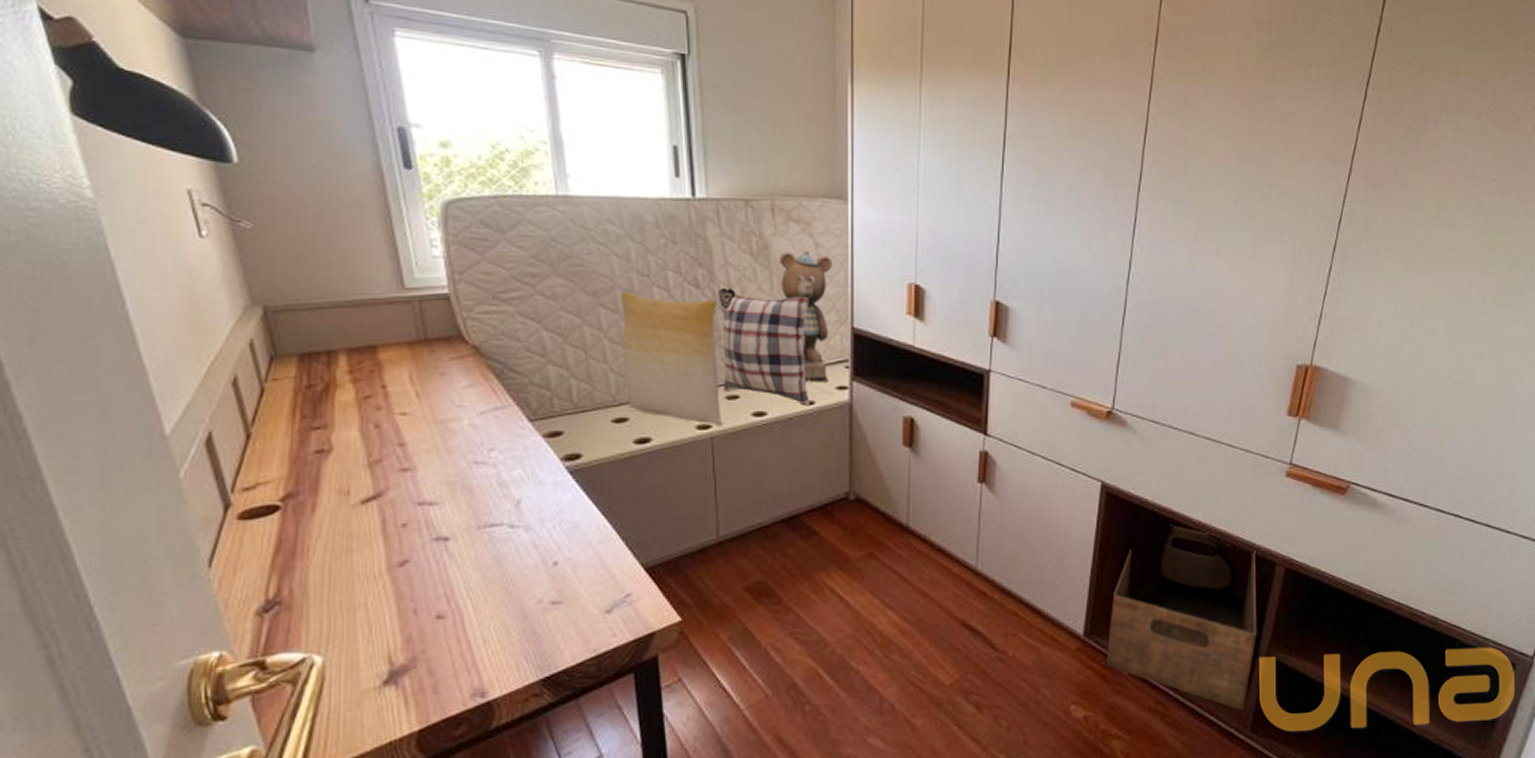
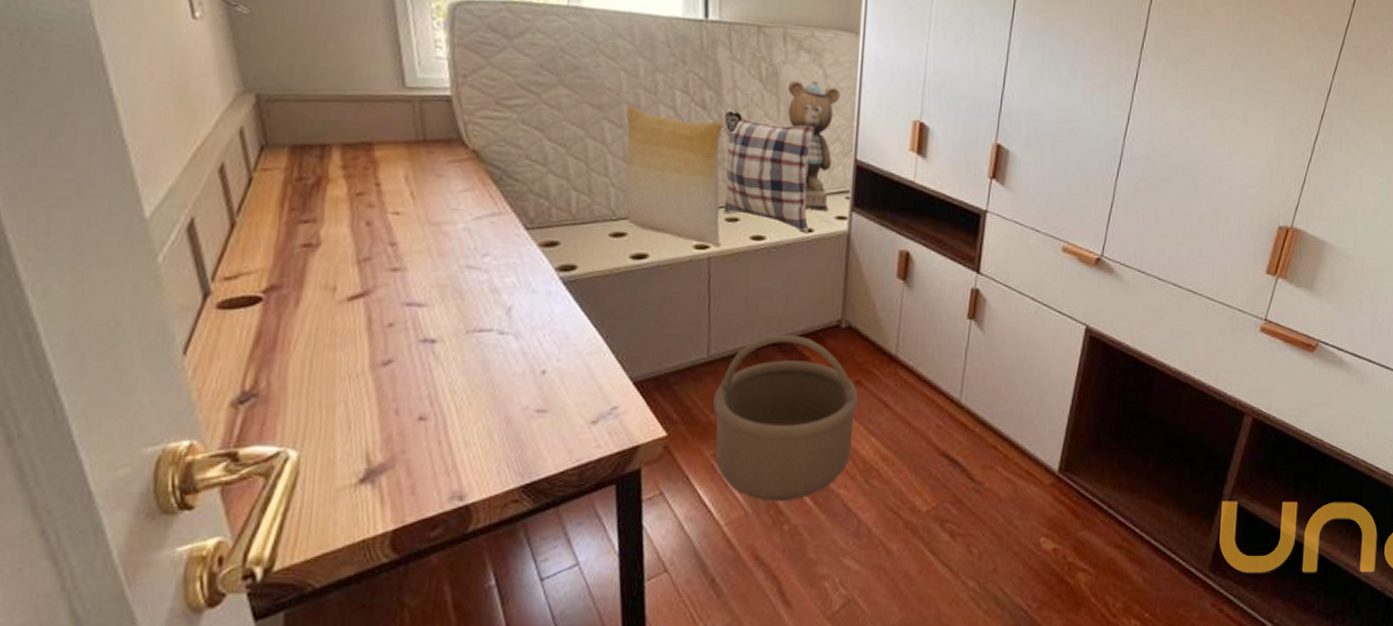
basket: none [726,510,872,683] -> present [713,334,859,502]
storage basket: present [1105,525,1257,710] -> none [1077,371,1226,550]

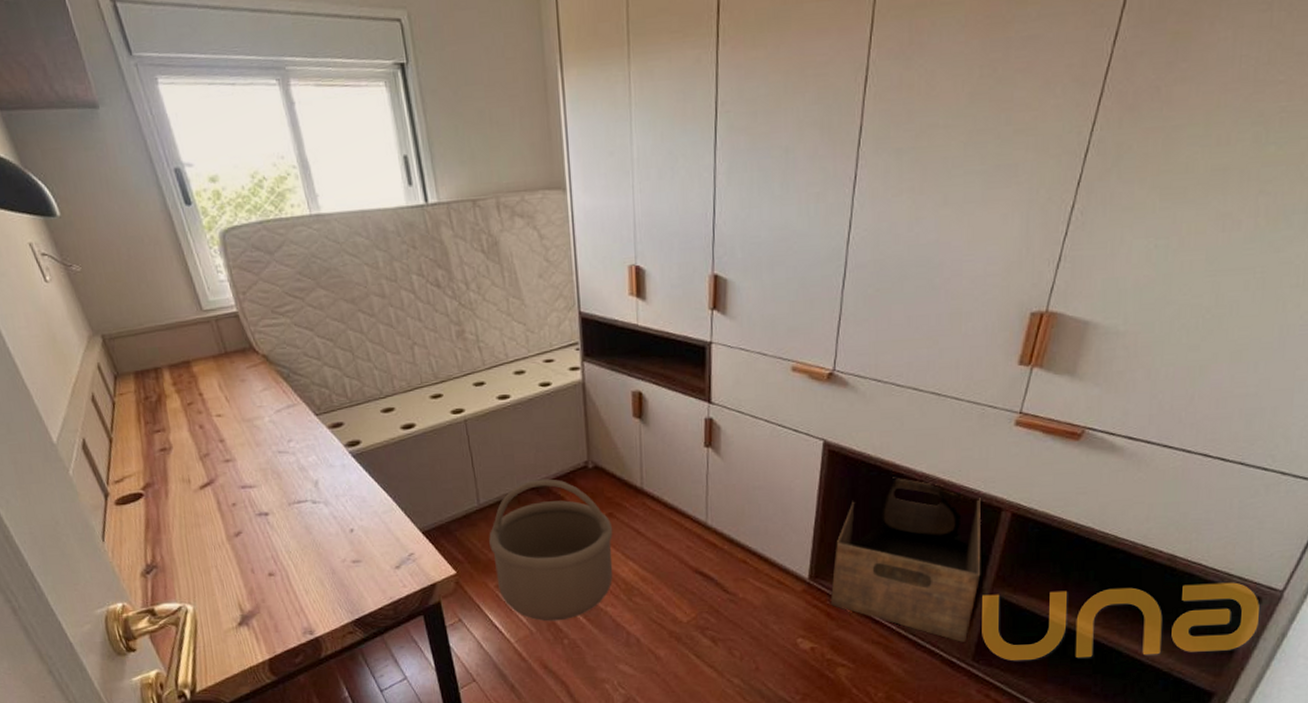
pillow: present [625,105,724,248] -> none [375,295,474,411]
cushion: present [724,110,814,234] -> none [457,285,547,388]
teddy bear: present [788,80,841,212] -> none [509,243,562,367]
storage basket: none [1077,371,1226,550] -> present [830,477,981,642]

